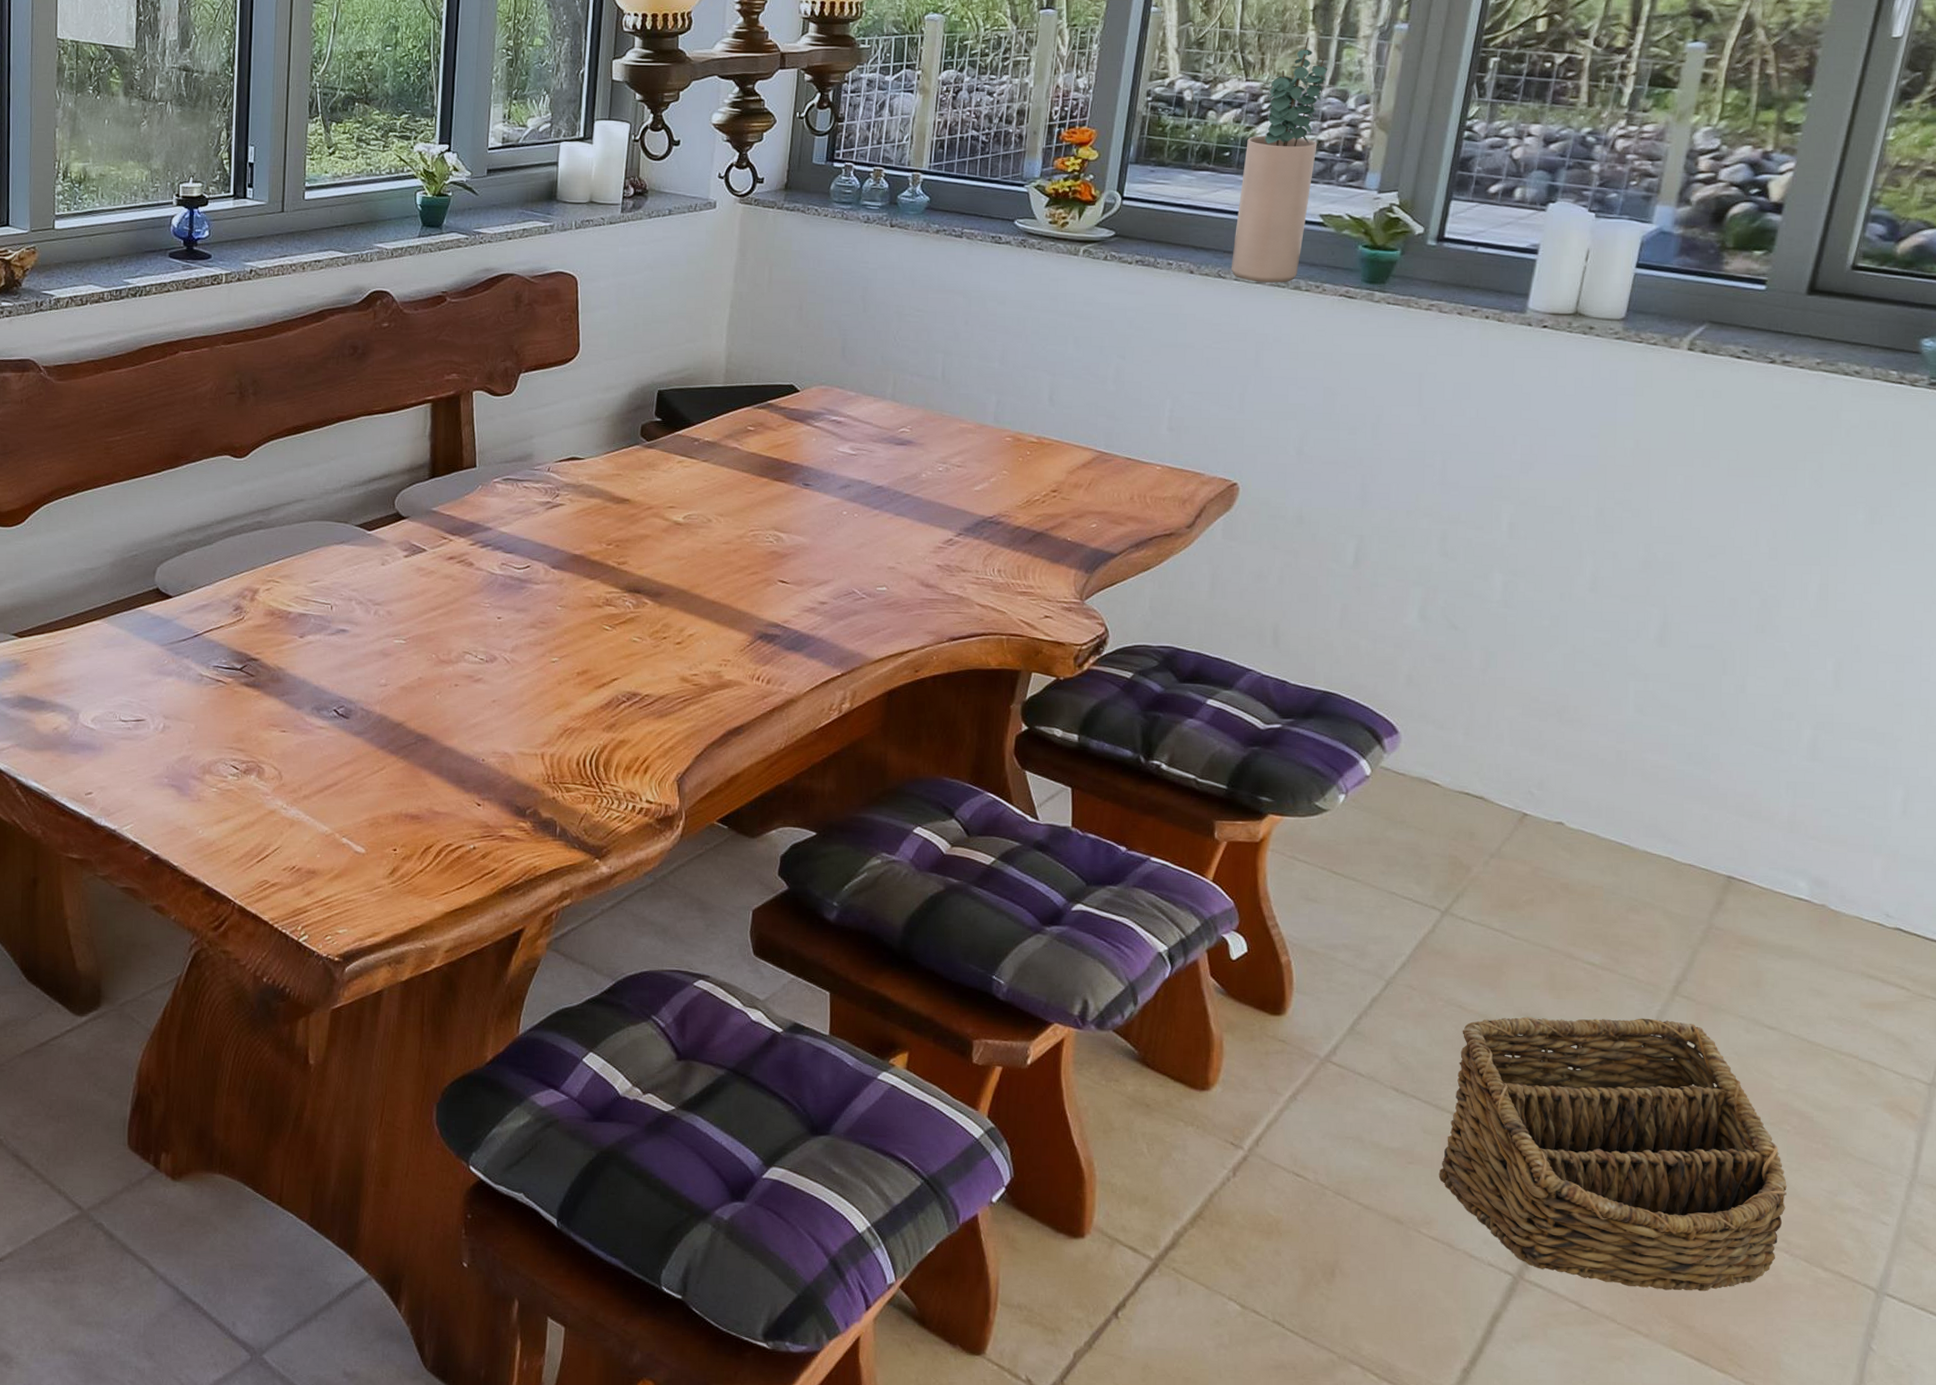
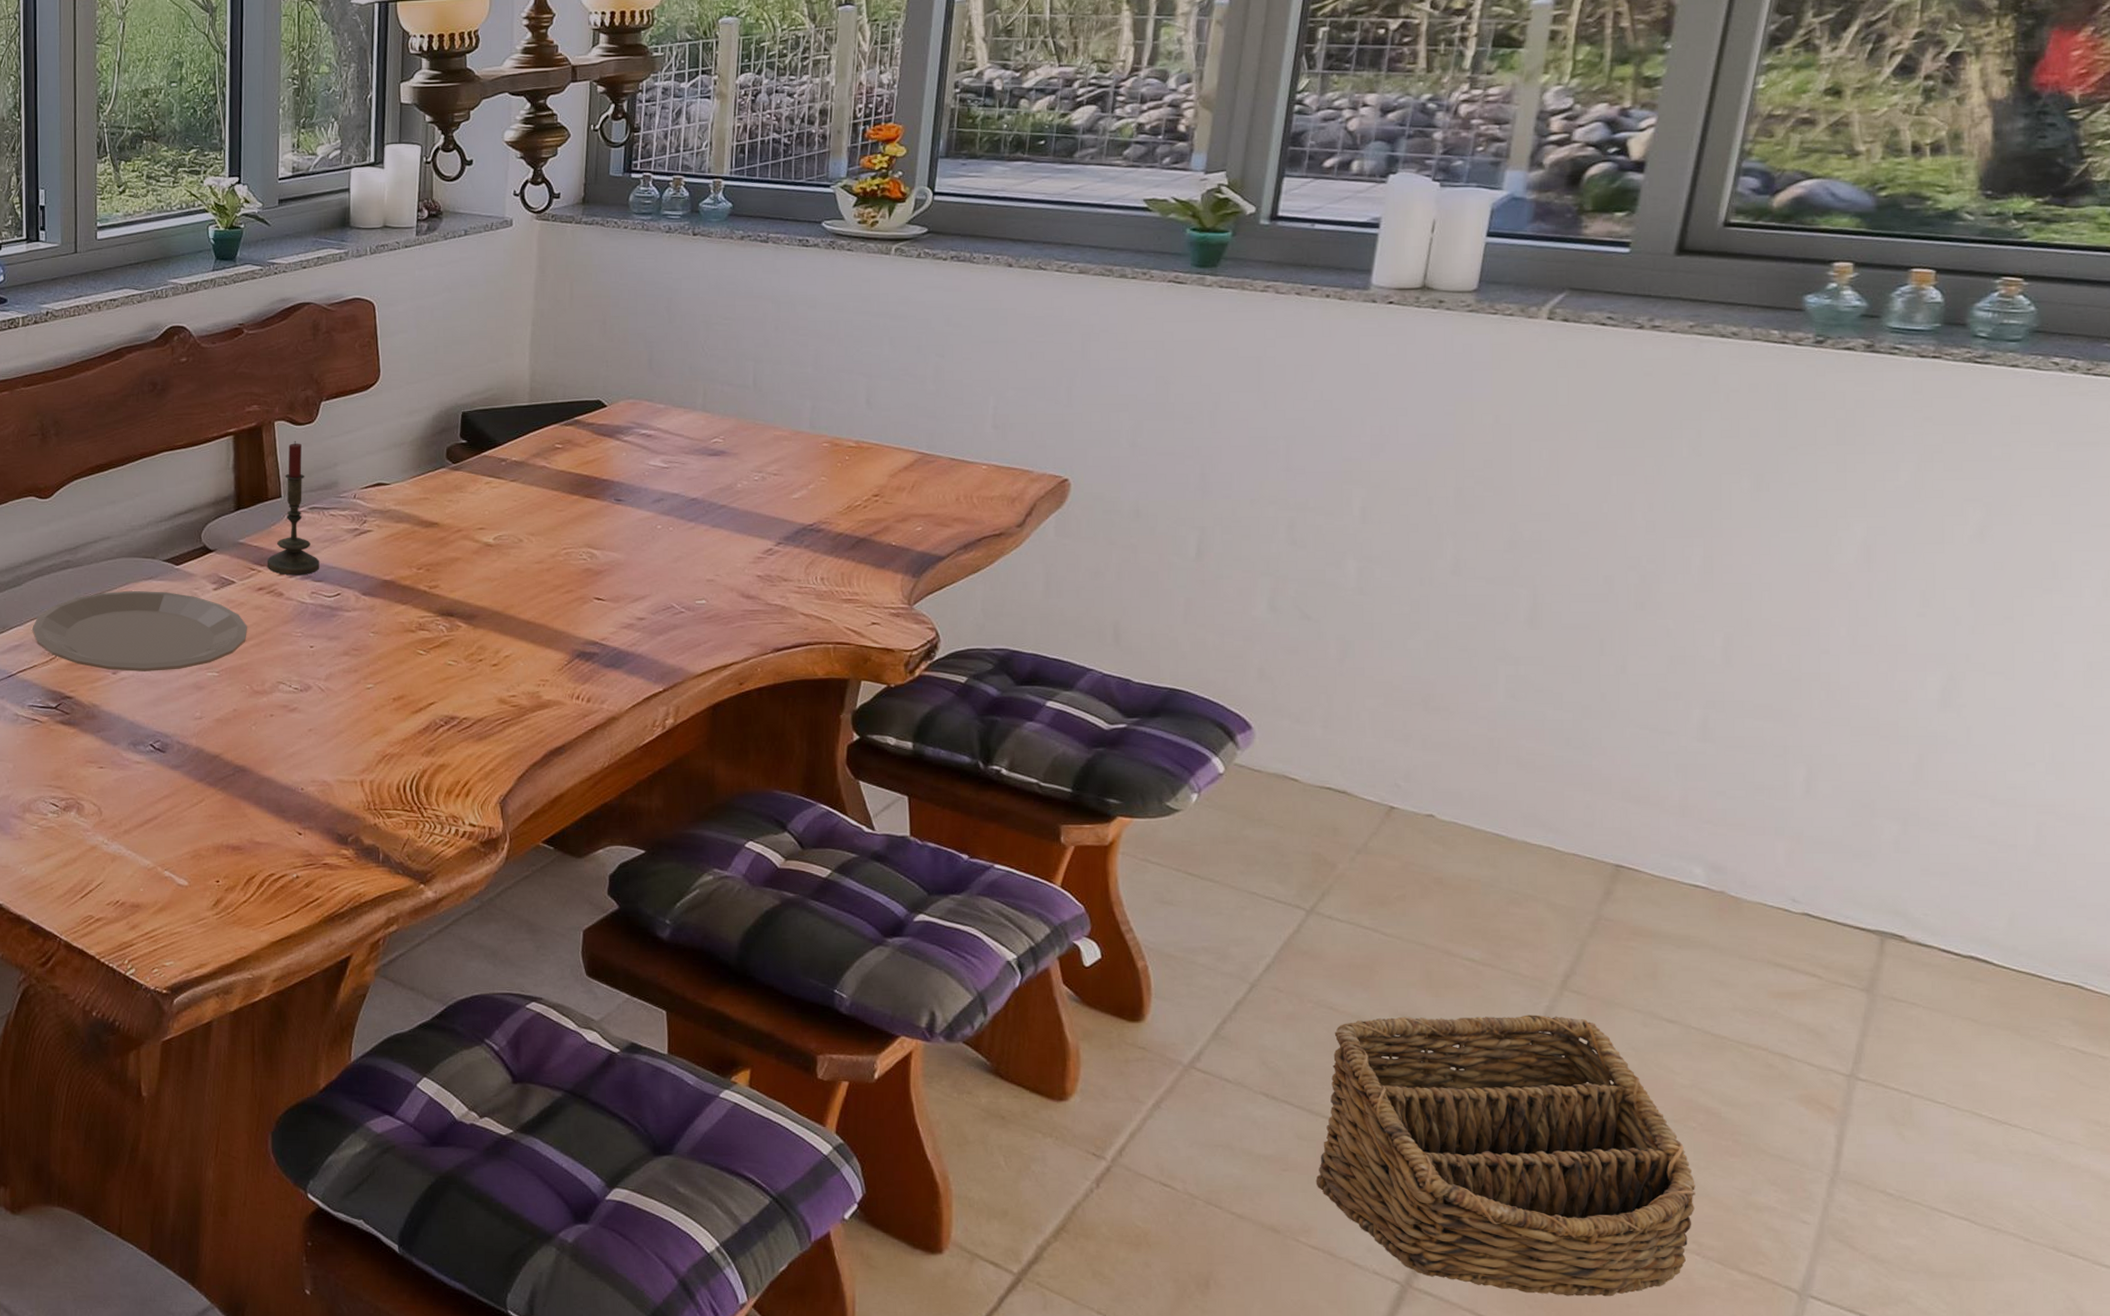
plate: none [220,554,437,637] -> present [32,590,248,672]
candle: none [458,411,511,546] -> present [267,441,320,576]
vase: present [1230,37,1328,283] -> none [1051,17,1146,272]

